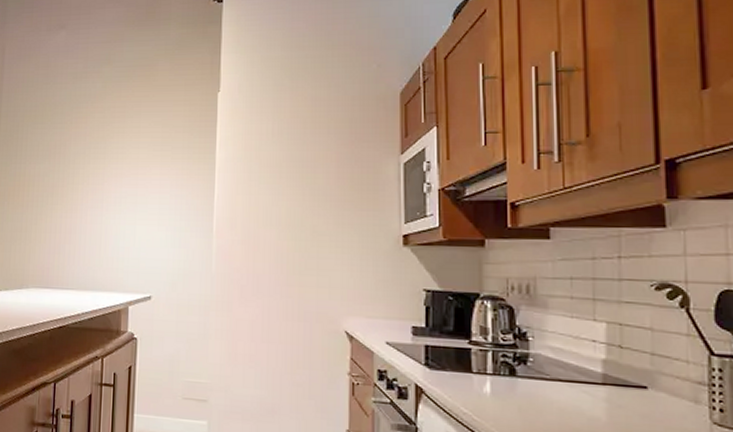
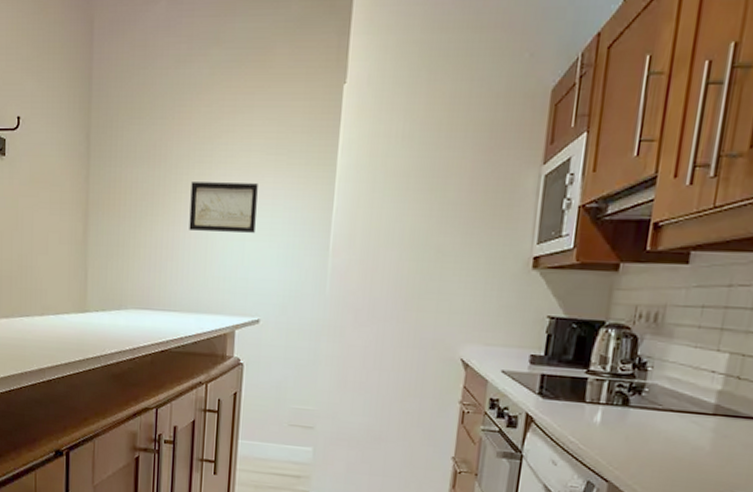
wall art: none [85,175,146,218] -> present [189,182,258,233]

